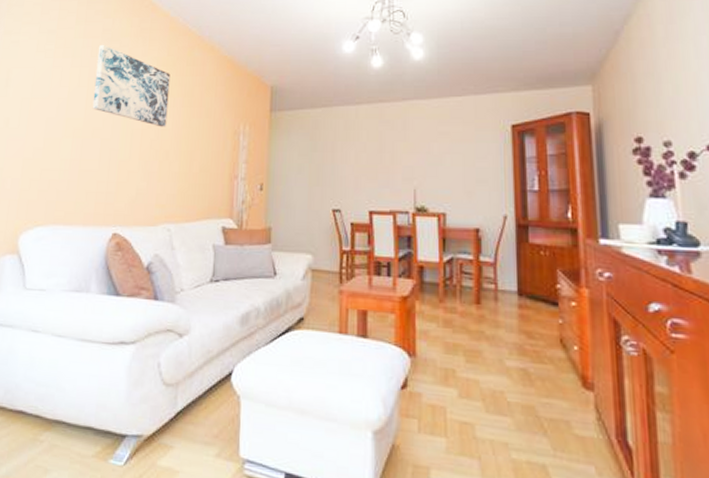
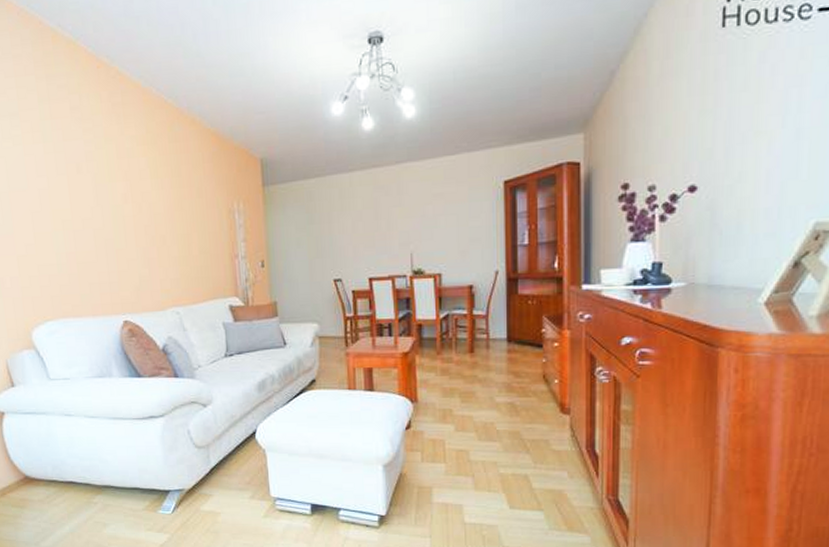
wall art: present [92,44,171,127] -> none [69,125,158,212]

